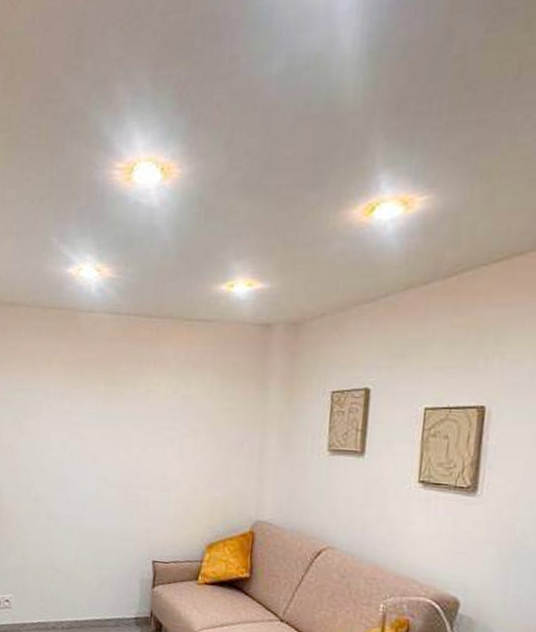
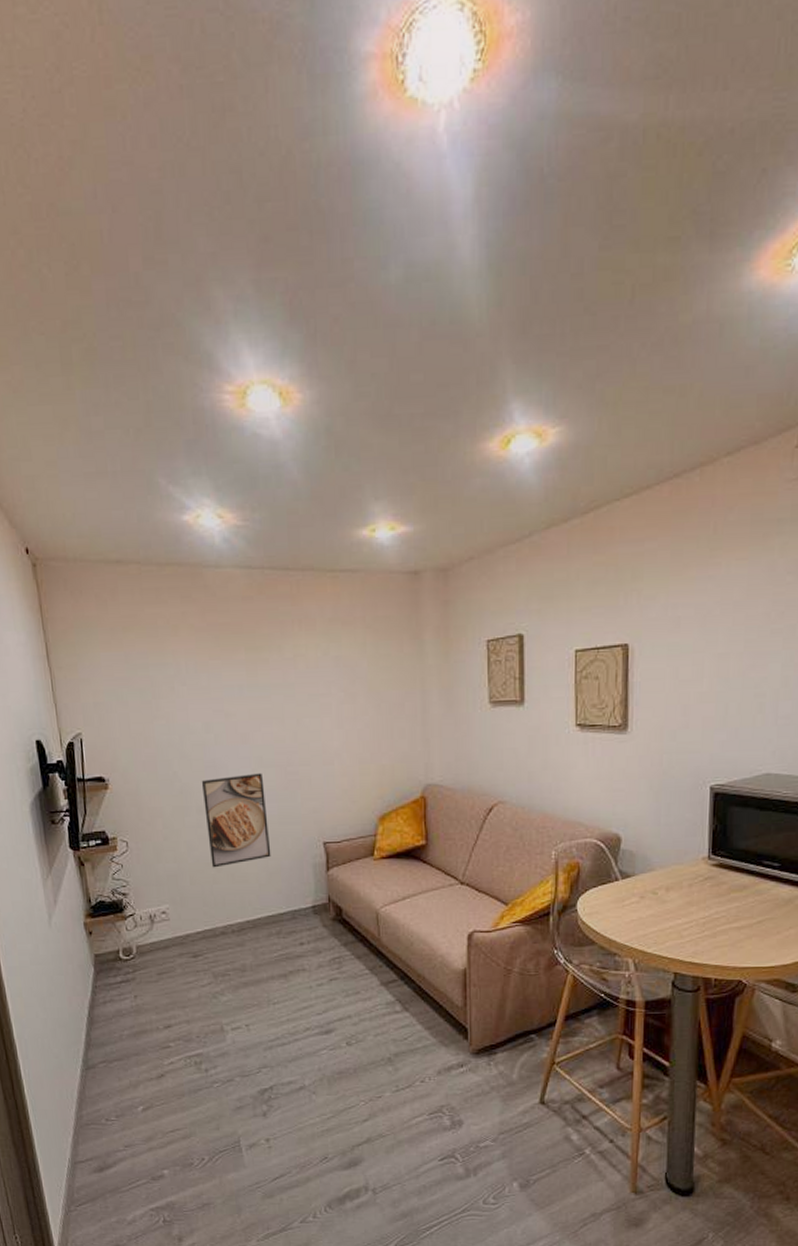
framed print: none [52,490,106,569] -> present [201,772,271,868]

